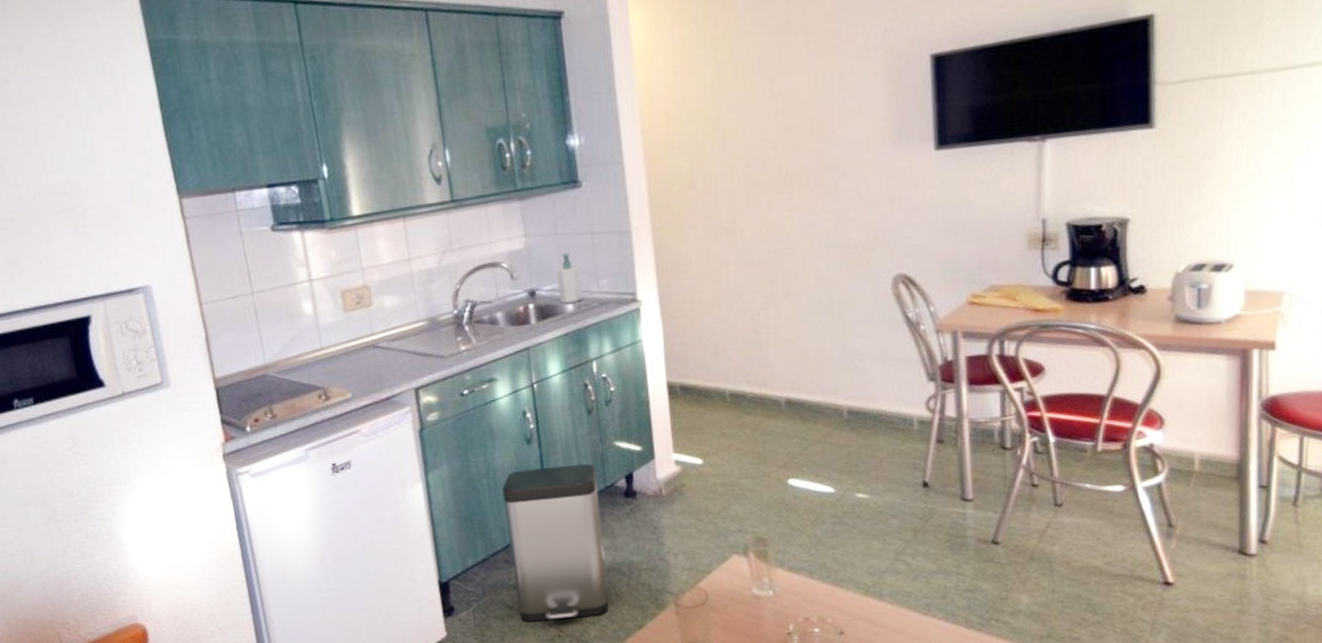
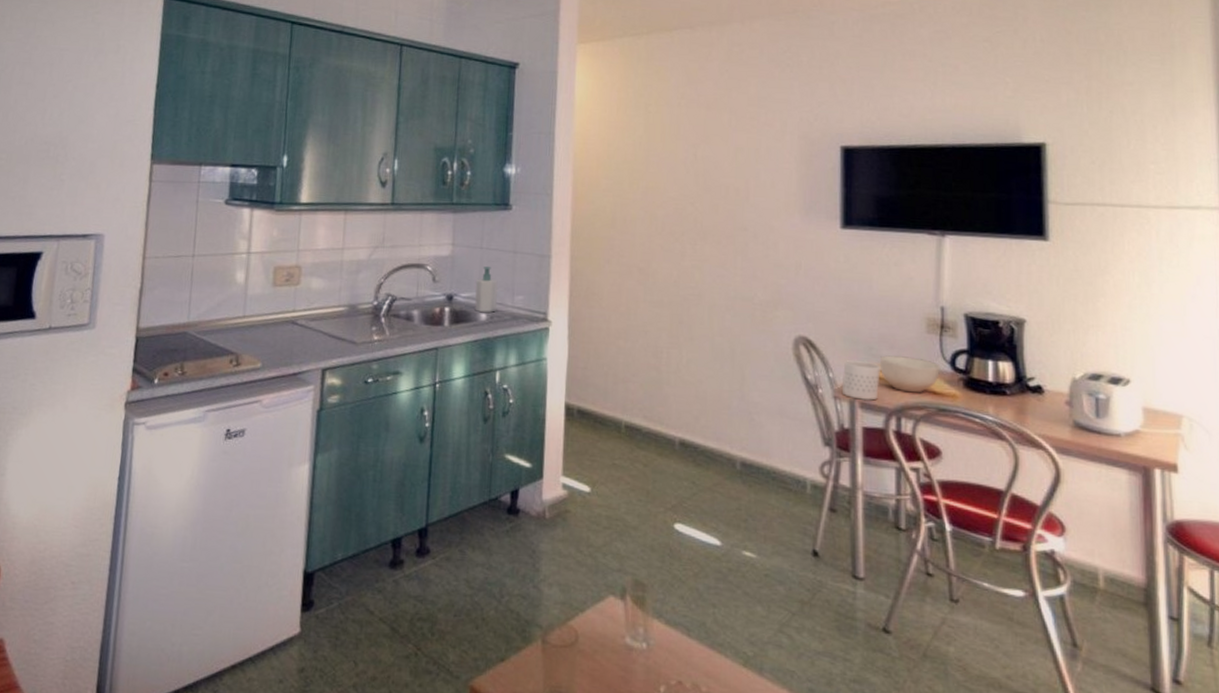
pedal bin: present [502,463,609,622] -> none [379,467,482,639]
mug: none [943,289,982,330] -> present [841,360,880,401]
bowl: none [980,277,1043,315] -> present [879,355,941,393]

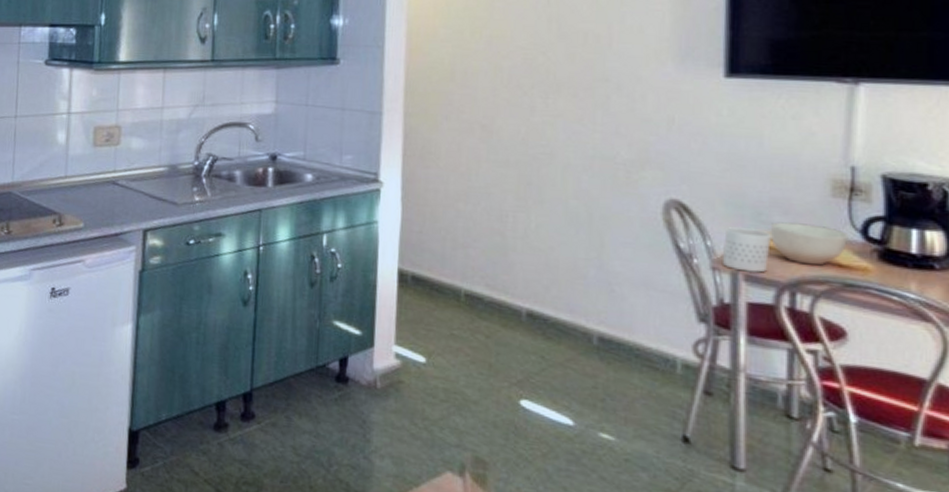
soap bottle: present [475,267,498,313] -> none [300,125,325,174]

